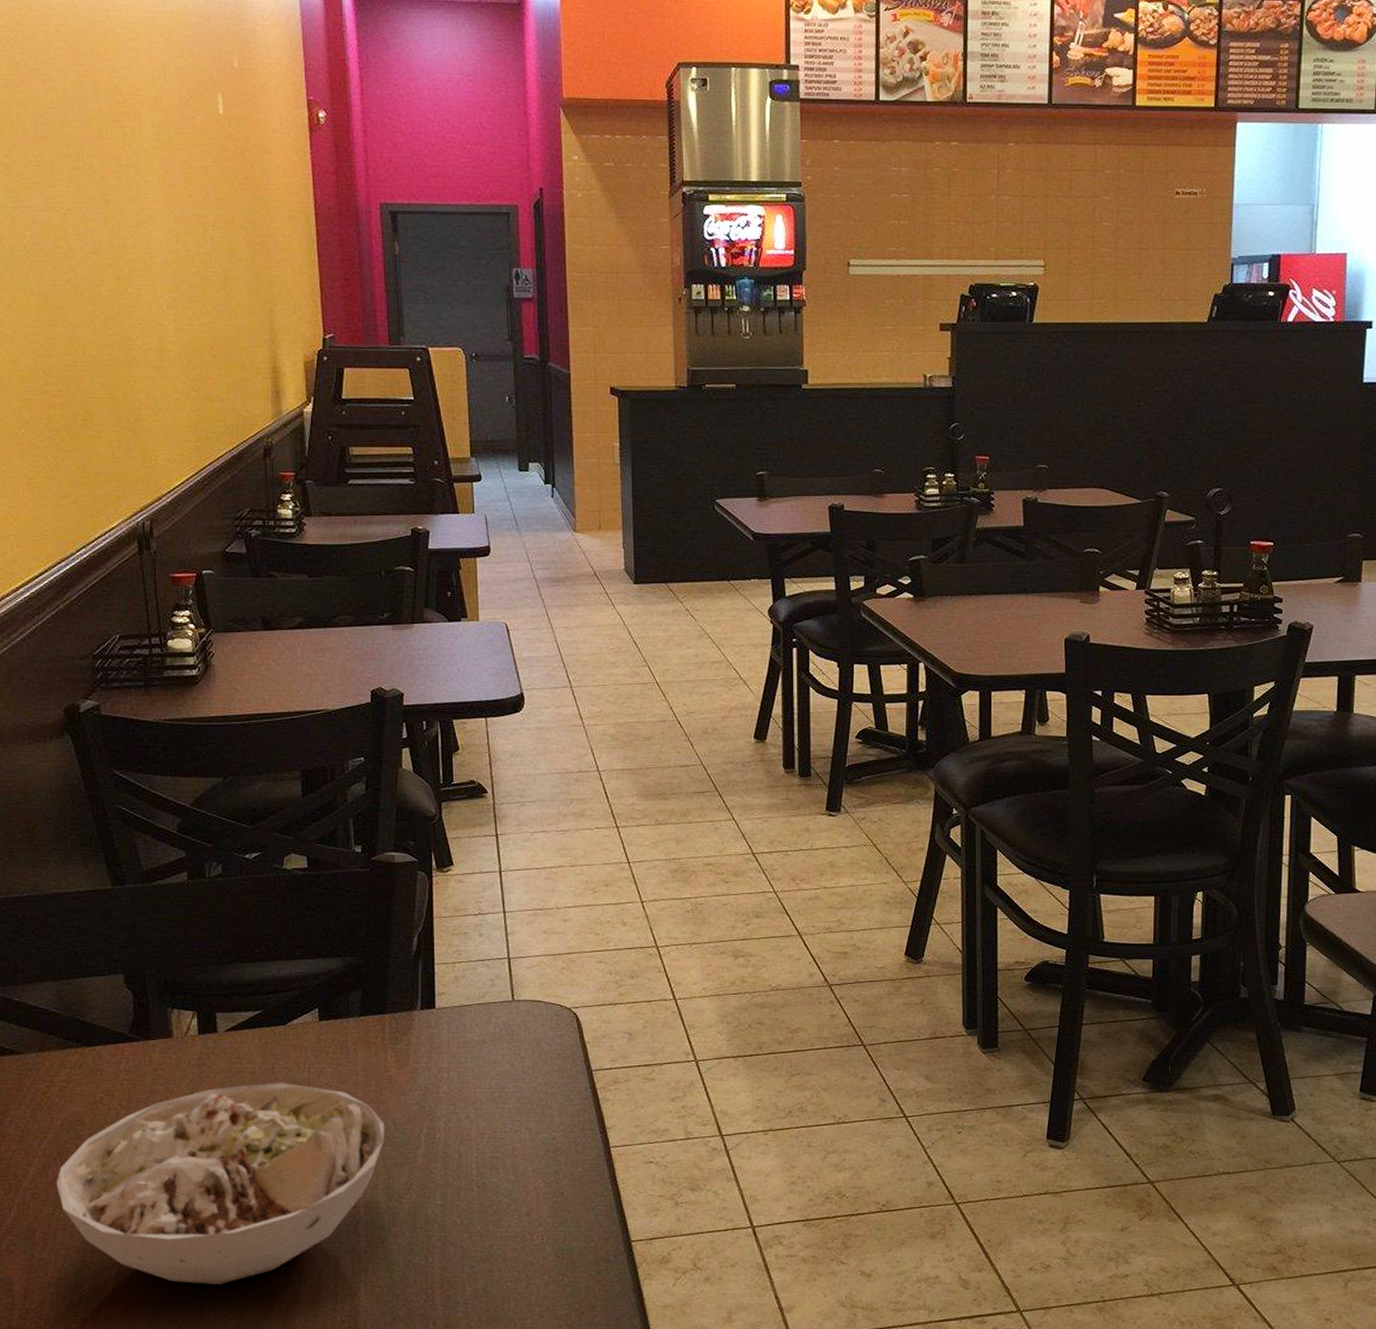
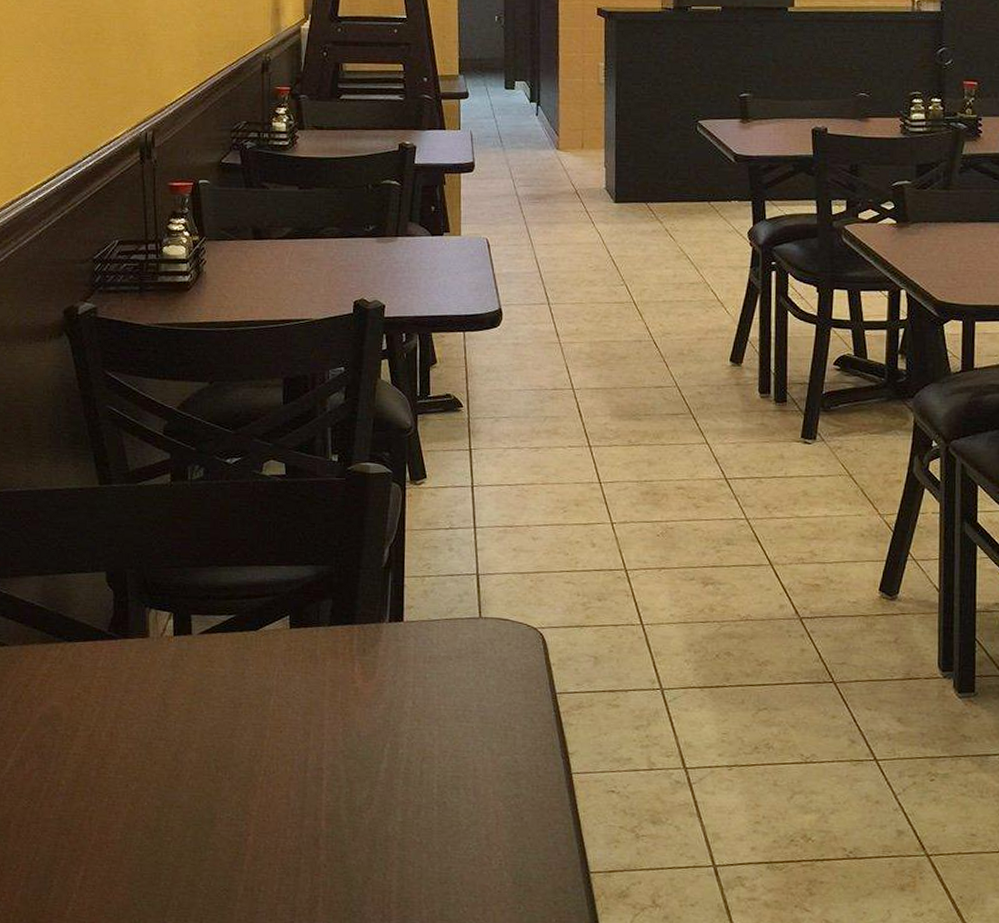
bowl: present [56,1082,384,1284] -> none [32,687,349,889]

